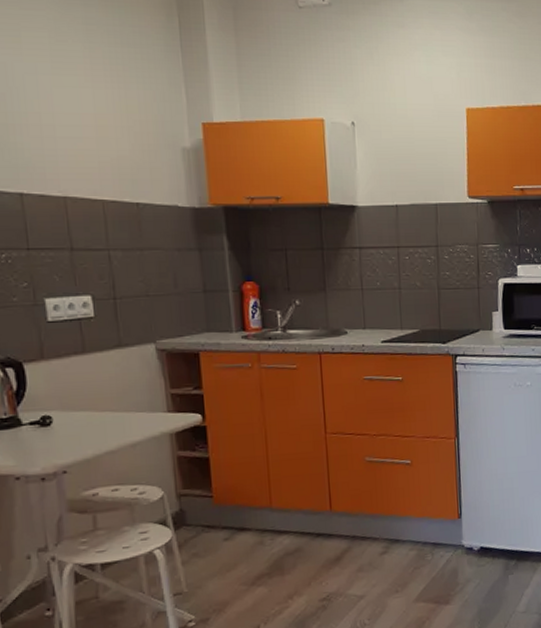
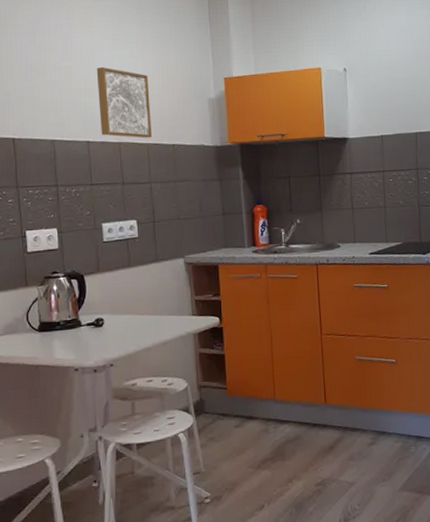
wall art: none [28,98,108,194] -> present [96,67,152,139]

